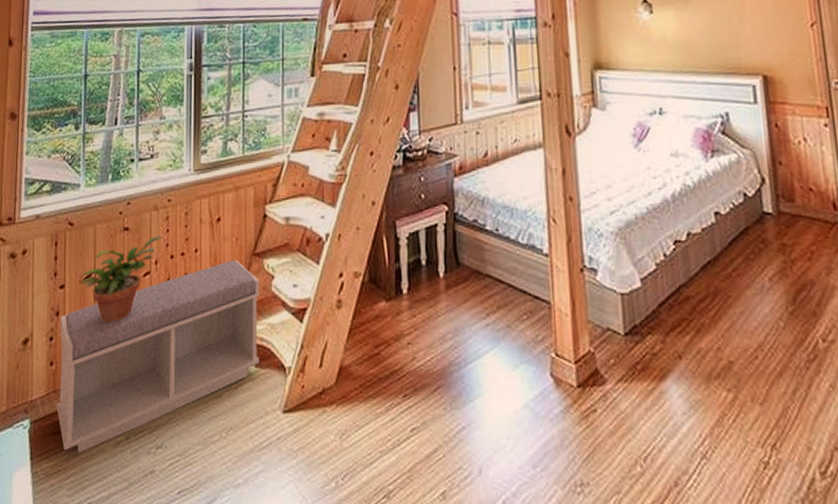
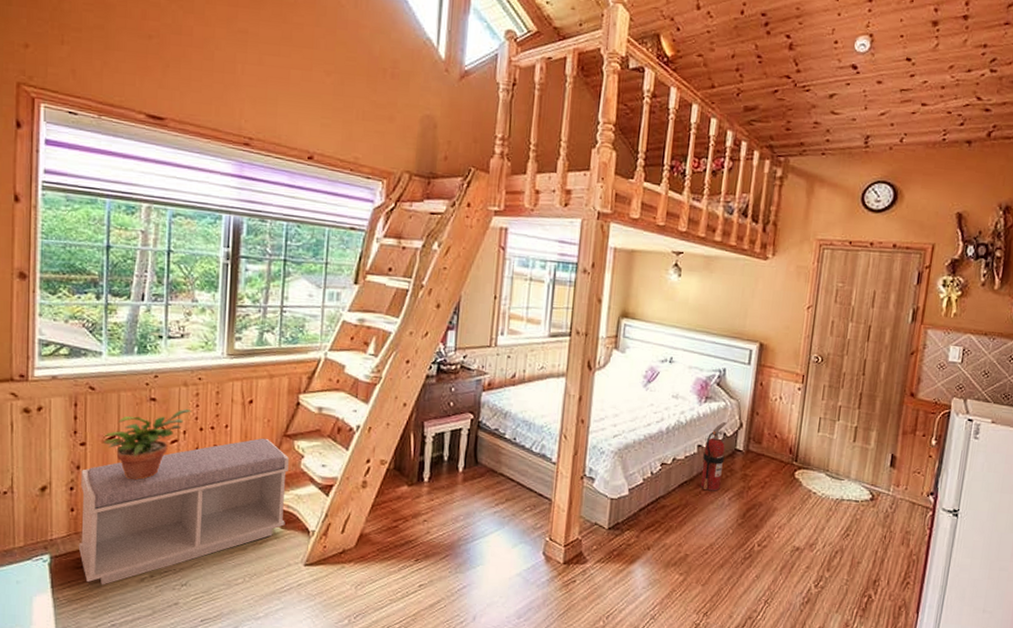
fire extinguisher: none [724,178,755,271] -> present [700,421,727,491]

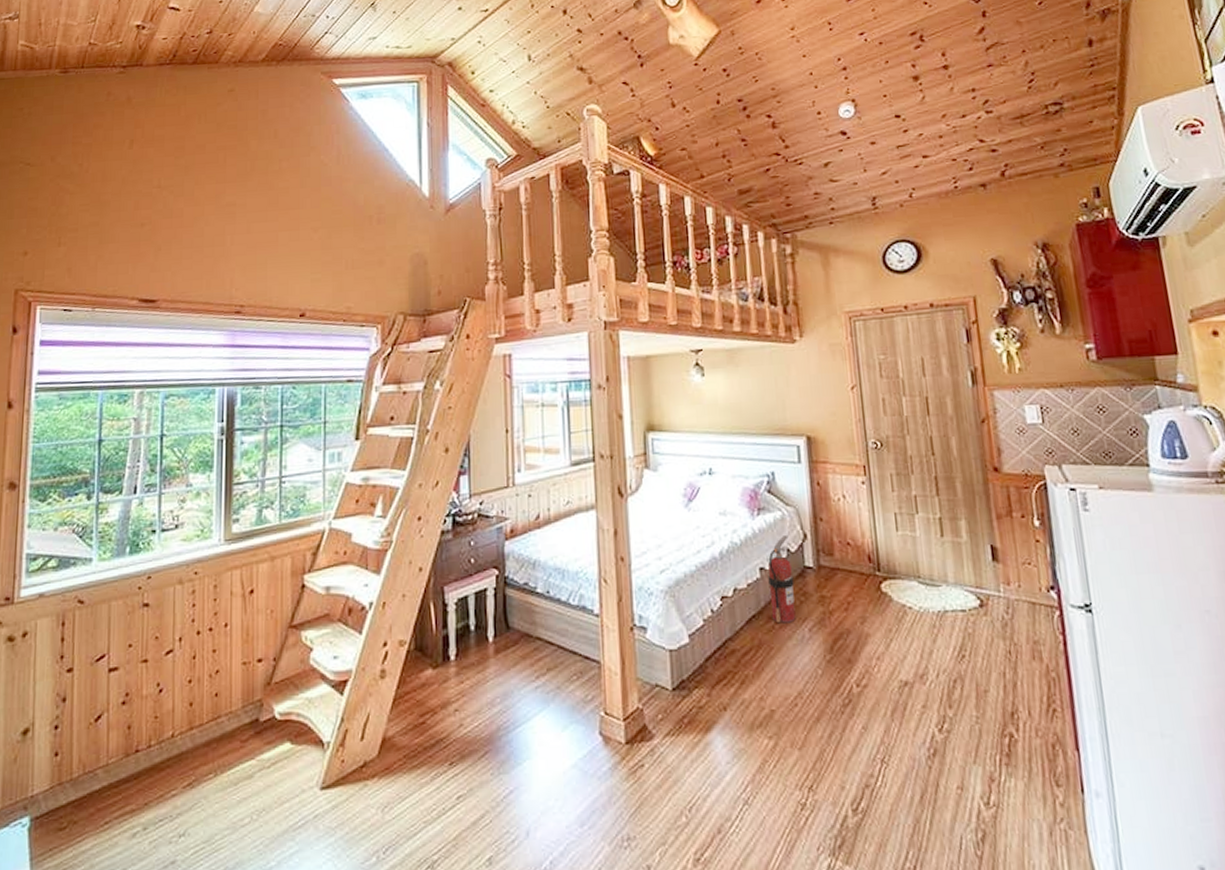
bench: present [78,438,289,585] -> none [62,633,296,849]
potted plant: present [103,409,191,480] -> none [92,611,187,706]

